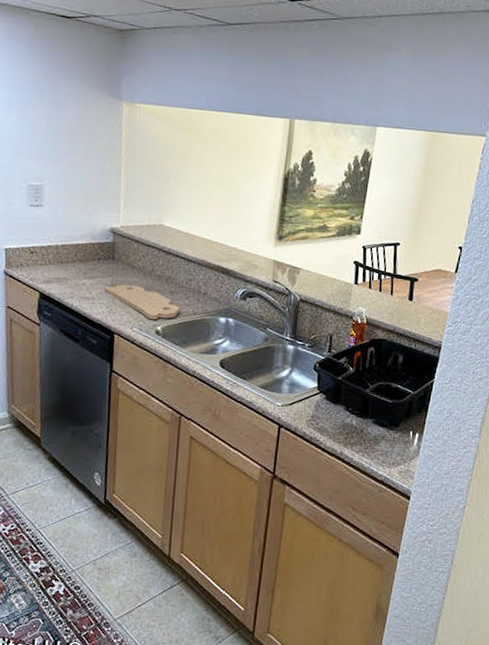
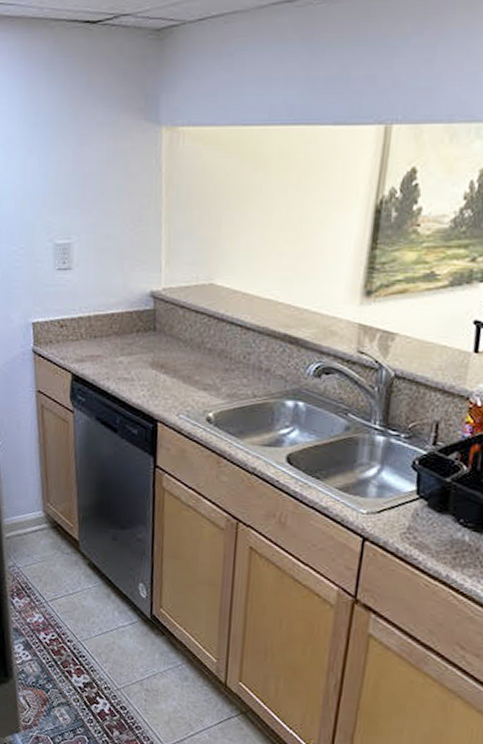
cutting board: present [105,284,180,320] -> none [145,361,236,405]

